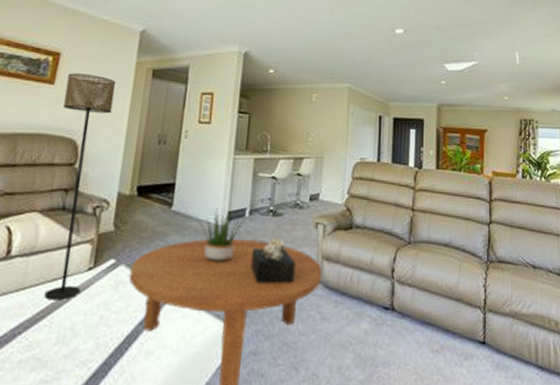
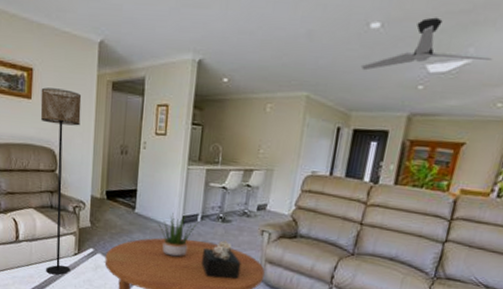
ceiling fan: none [392,28,493,67] -> present [360,17,493,71]

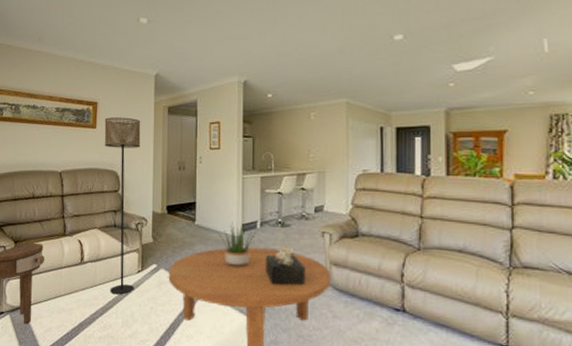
ceiling fan: present [360,17,493,71] -> none [392,25,514,76]

